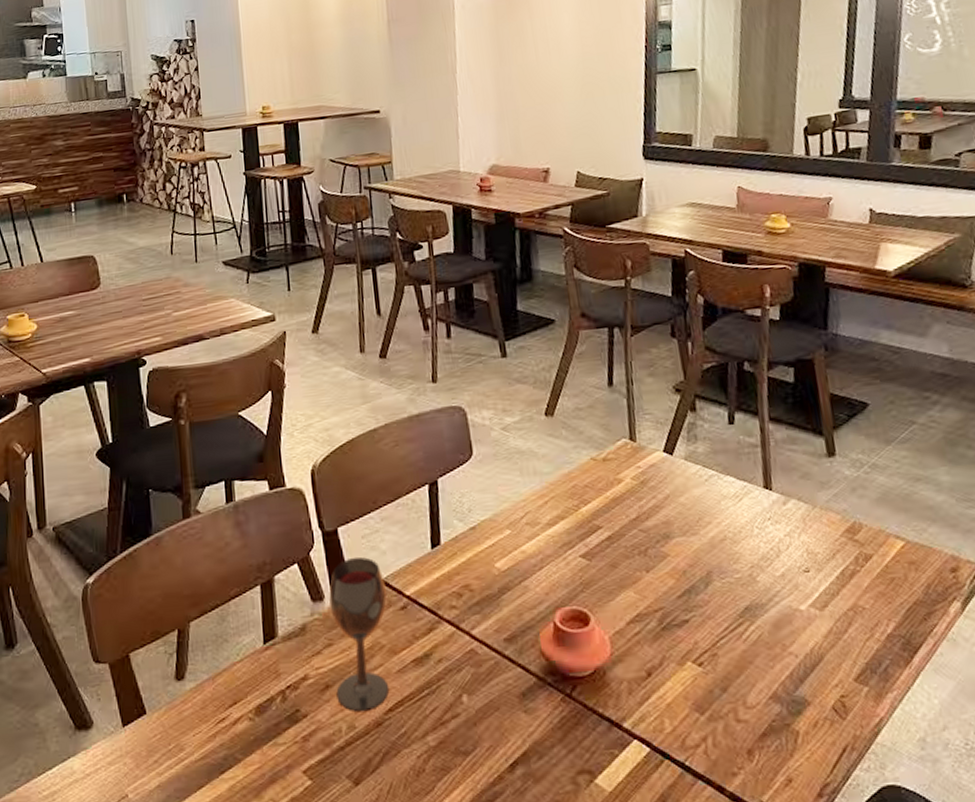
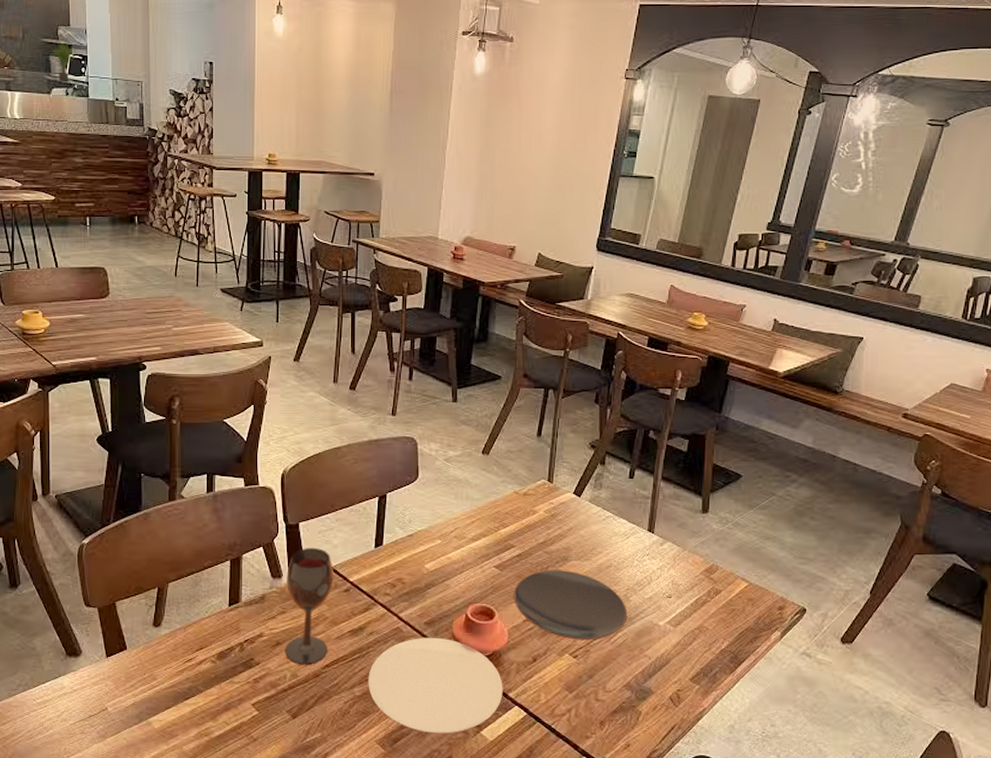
potted plant: none [25,24,49,65] -> present [51,42,73,83]
plate: none [442,657,616,790] -> present [368,637,503,734]
plate: none [609,550,758,642] -> present [514,570,628,641]

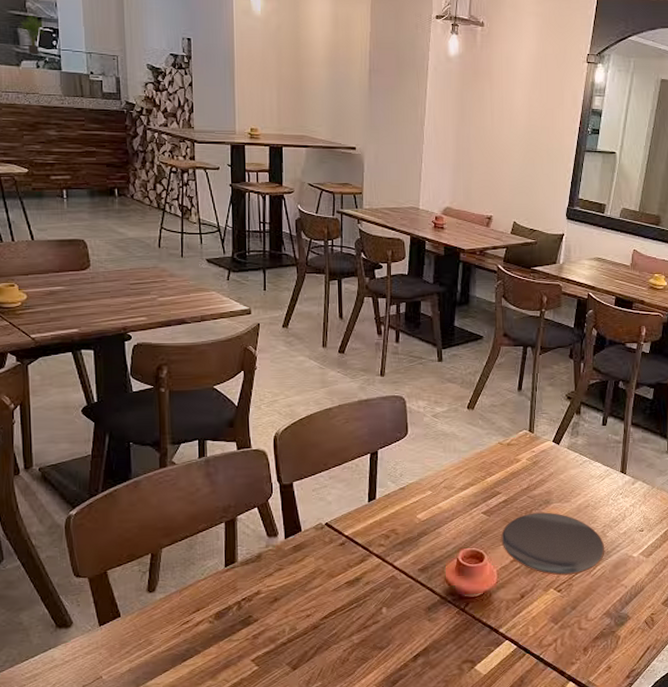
wine glass: present [285,547,334,664] -> none [282,505,329,618]
plate: present [368,637,503,734] -> none [365,582,494,673]

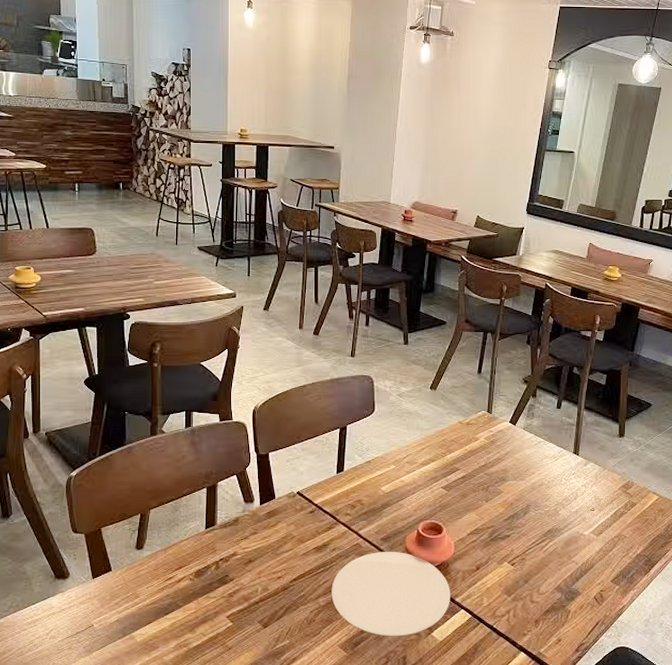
plate: none [365,582,494,673] -> present [331,551,451,637]
plate: present [501,512,605,576] -> none [459,489,557,550]

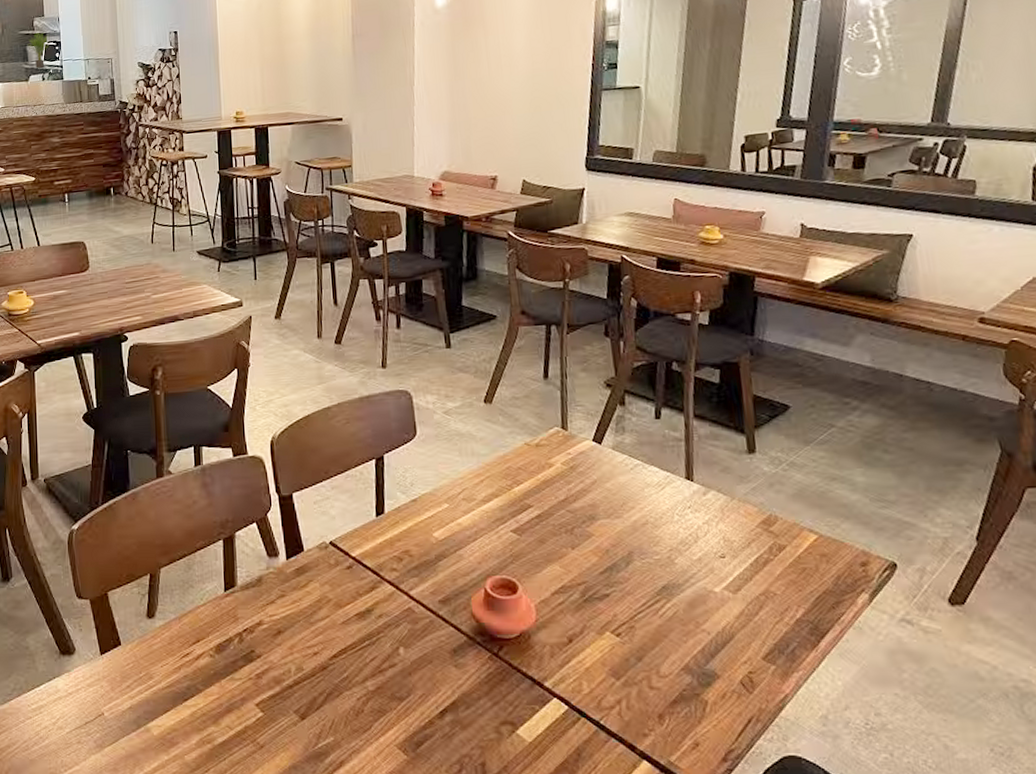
plate: present [331,551,451,637] -> none [381,617,538,735]

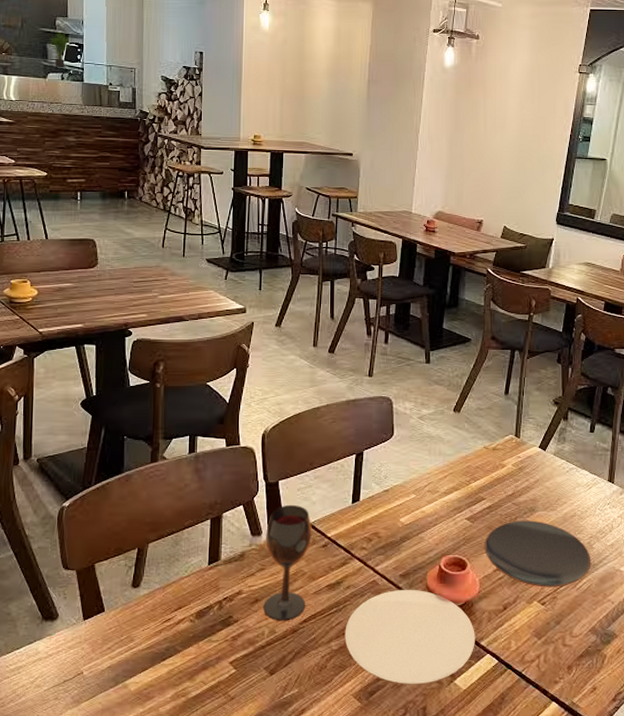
wine glass: none [283,520,334,655] -> present [263,504,312,620]
plate: none [381,617,538,735] -> present [345,589,475,685]
plate: none [537,531,675,615] -> present [485,520,591,588]

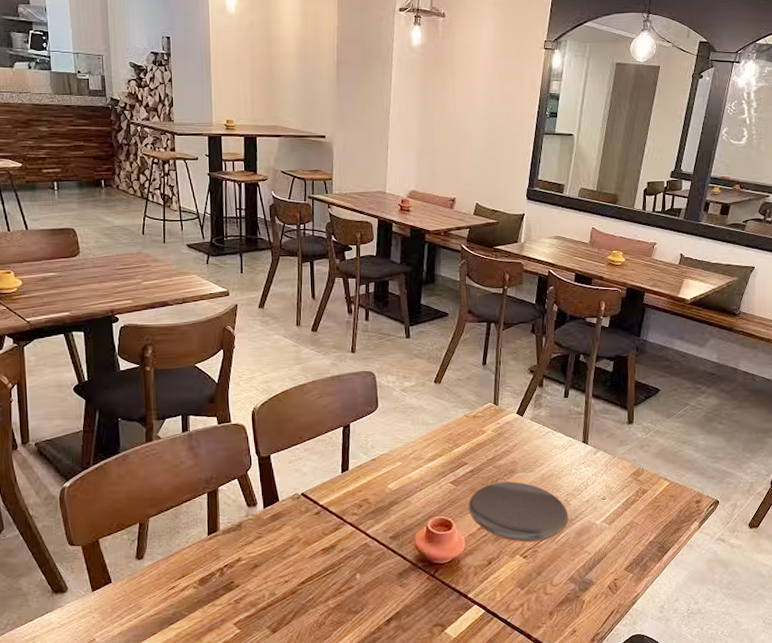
potted plant: present [48,32,70,68] -> none [12,19,34,57]
wine glass: present [263,504,312,620] -> none [261,476,305,583]
plate: present [345,589,475,685] -> none [340,549,463,637]

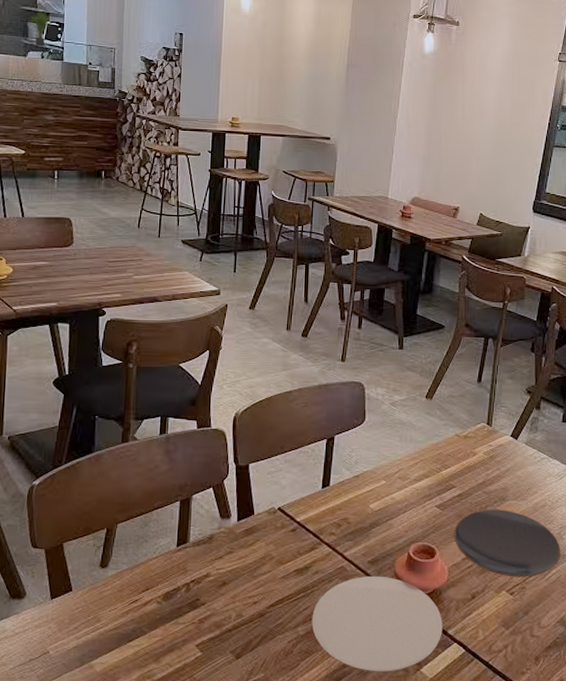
potted plant: none [12,19,34,57] -> present [29,10,51,47]
plate: none [340,549,463,637] -> present [312,575,443,673]

